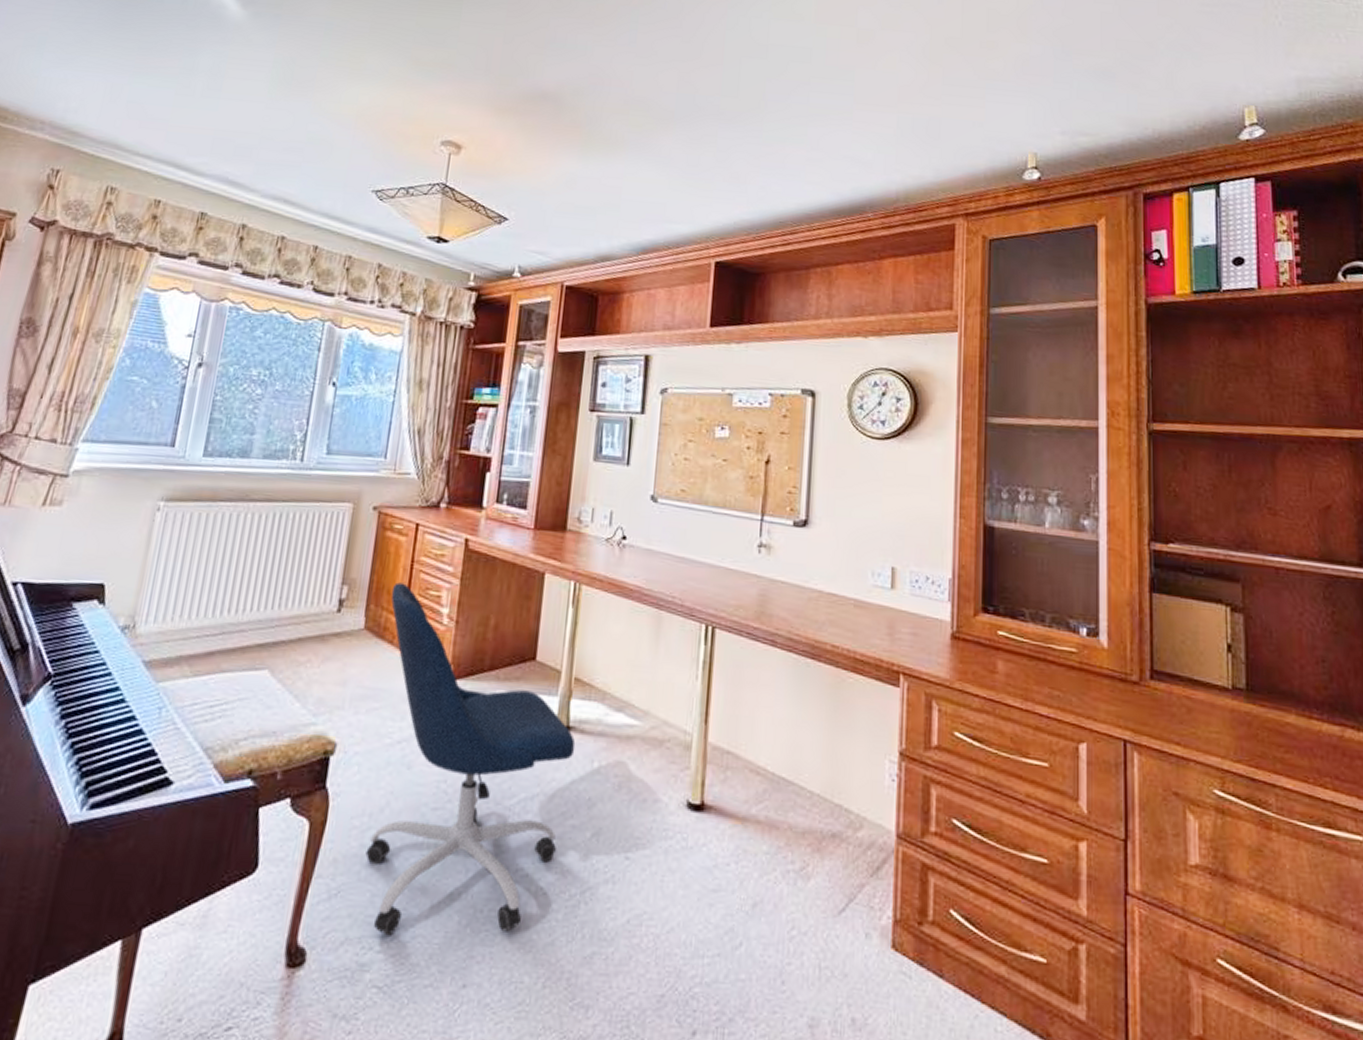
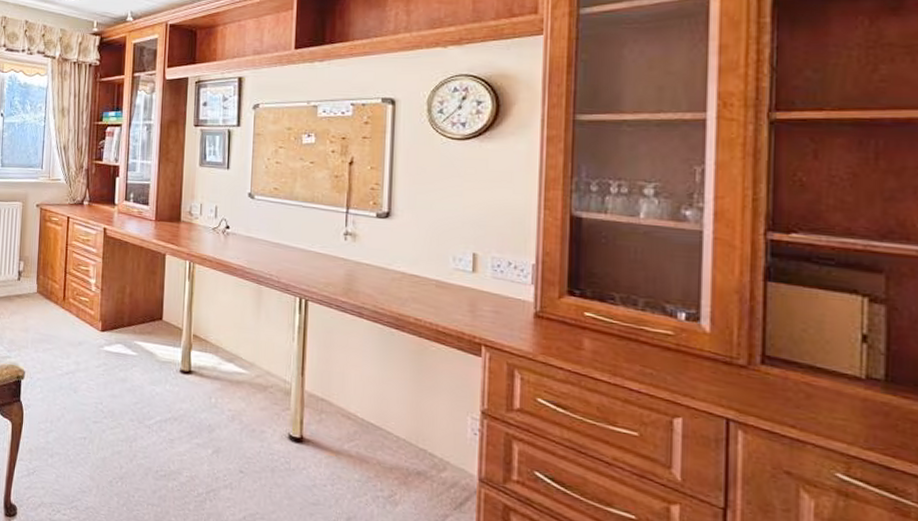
office chair: present [365,582,576,936] -> none [50,260,197,513]

